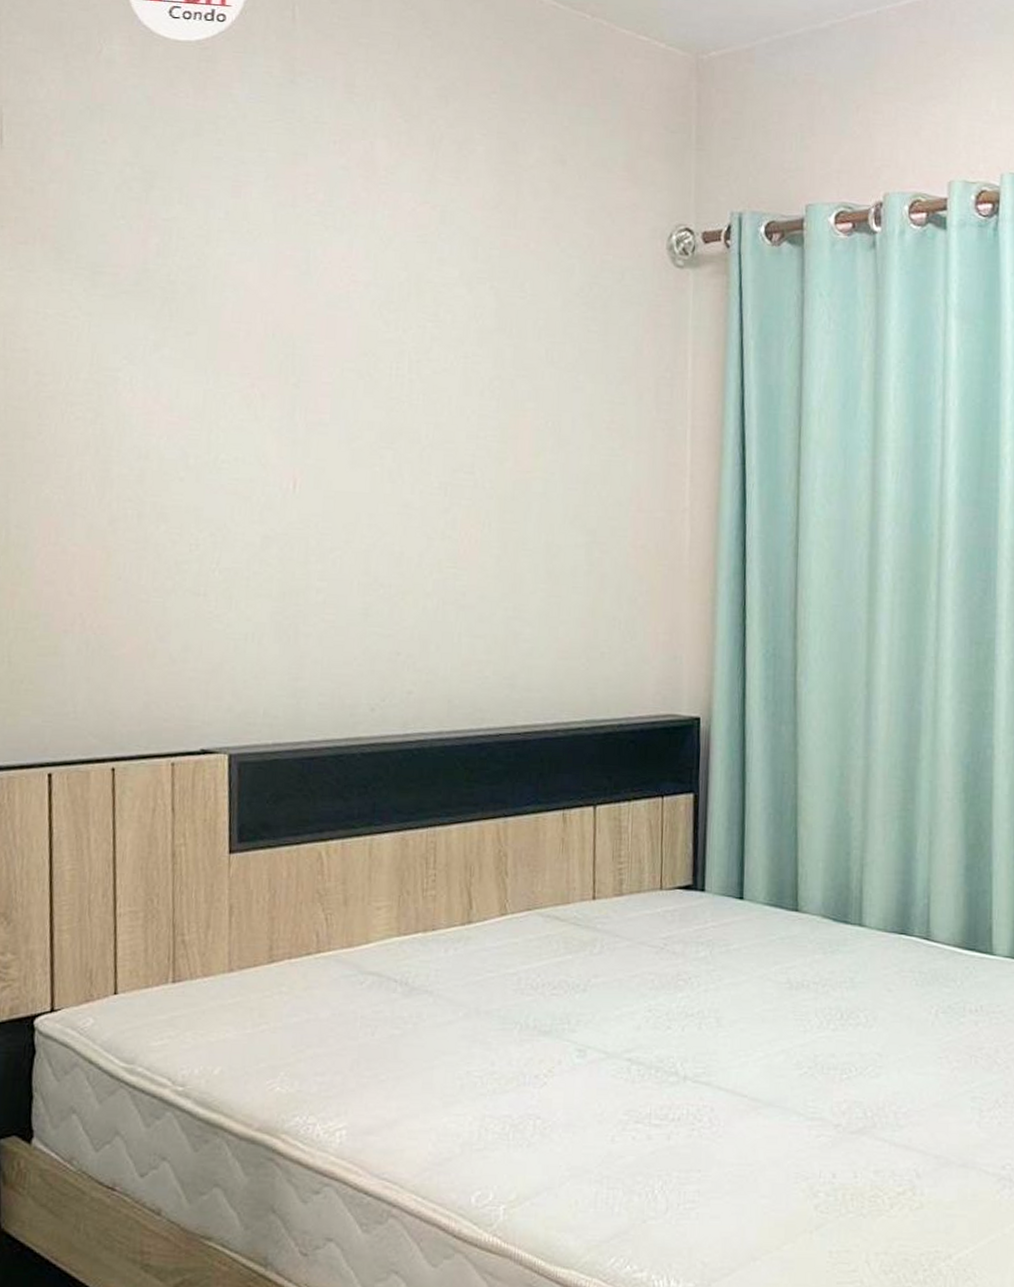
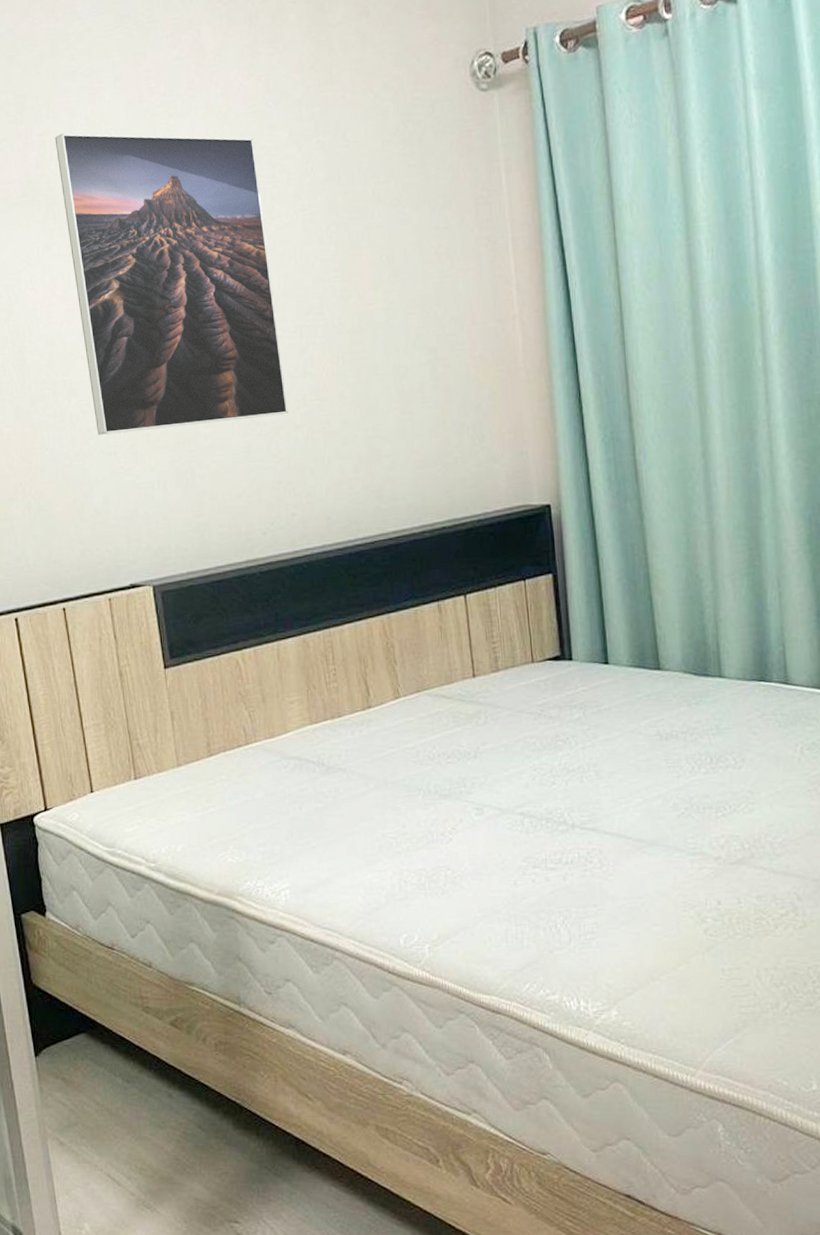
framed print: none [184,223,420,579] -> present [54,133,288,435]

